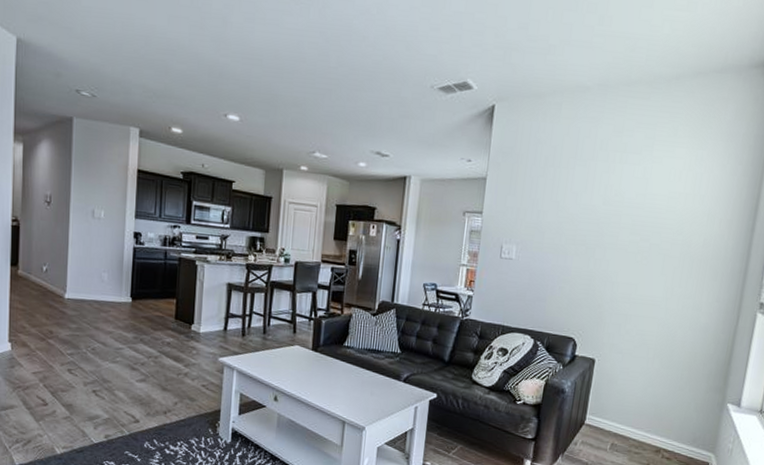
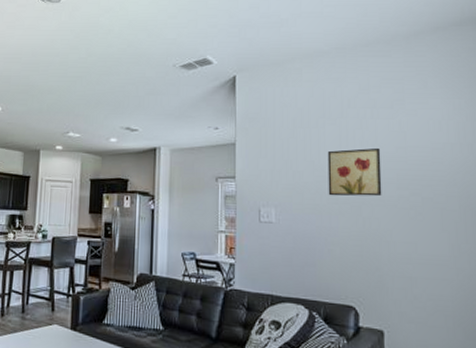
wall art: none [567,192,622,240] -> present [327,147,382,197]

